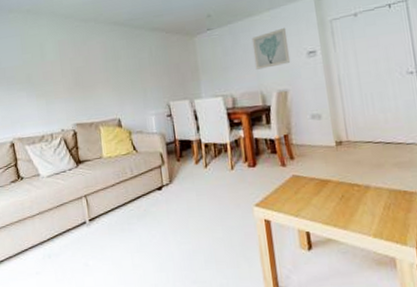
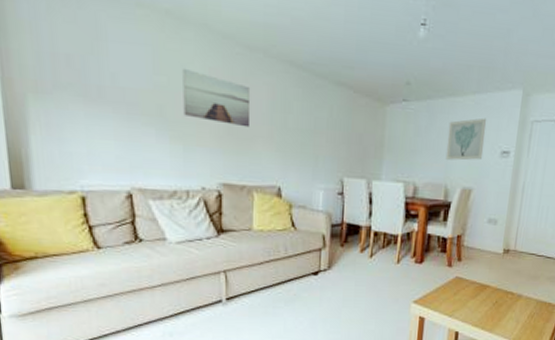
wall art: none [41,45,91,79] -> present [182,68,251,128]

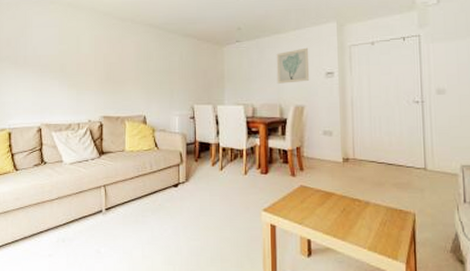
wall art: present [182,68,251,128] -> none [77,38,123,74]

